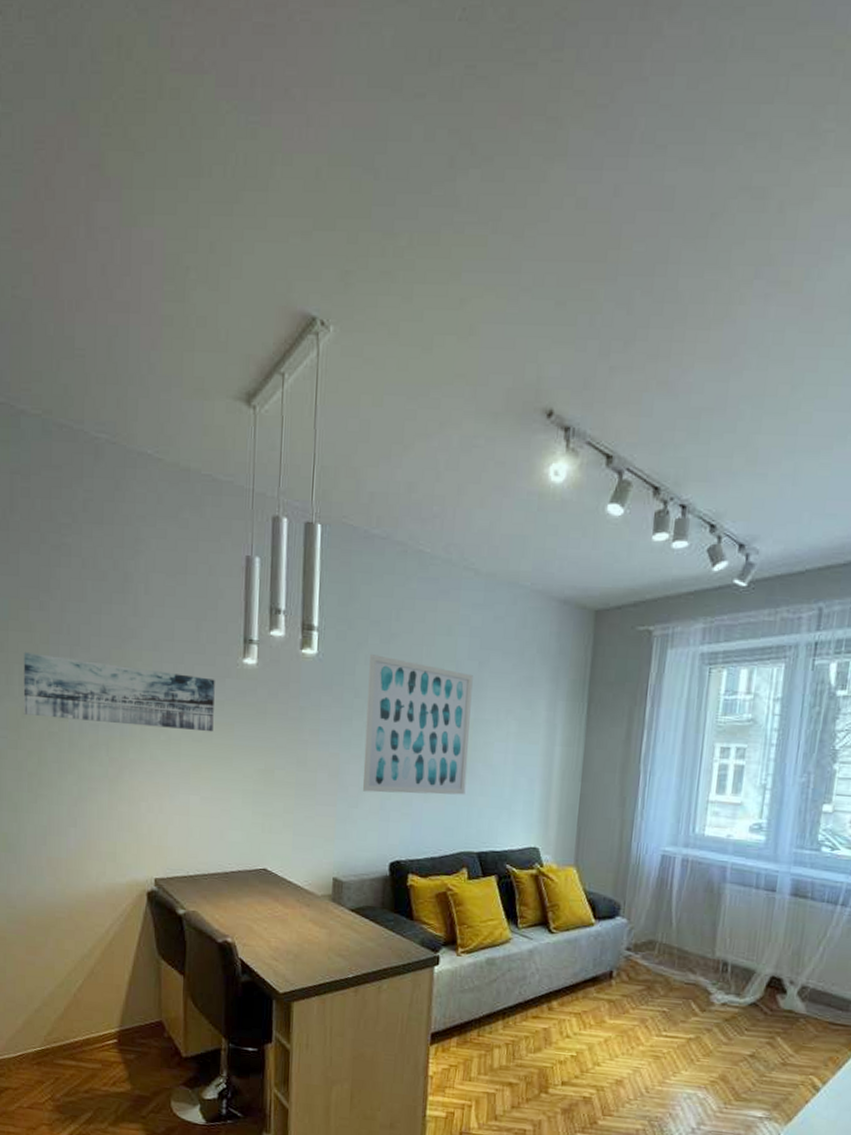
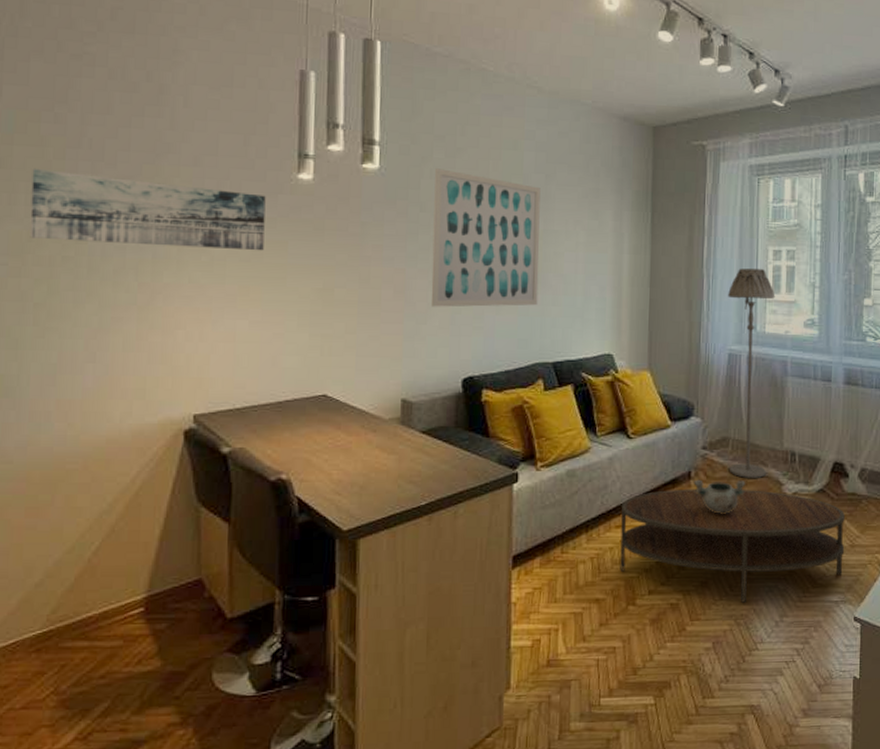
coffee table: none [534,987,778,1106] -> present [620,489,845,603]
decorative bowl: none [614,980,671,1017] -> present [693,479,746,514]
floor lamp: none [653,765,719,985] -> present [728,268,776,478]

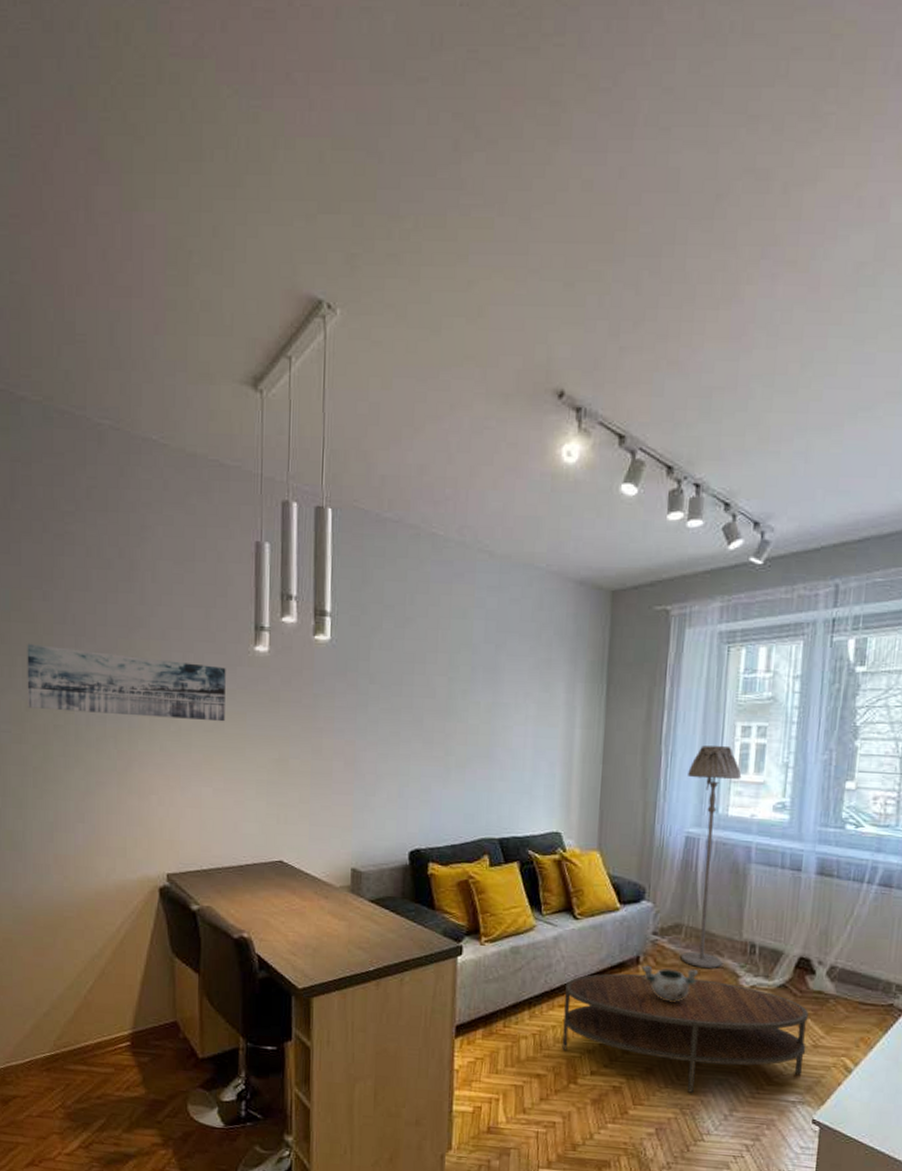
wall art: present [431,168,541,307] -> none [380,639,490,781]

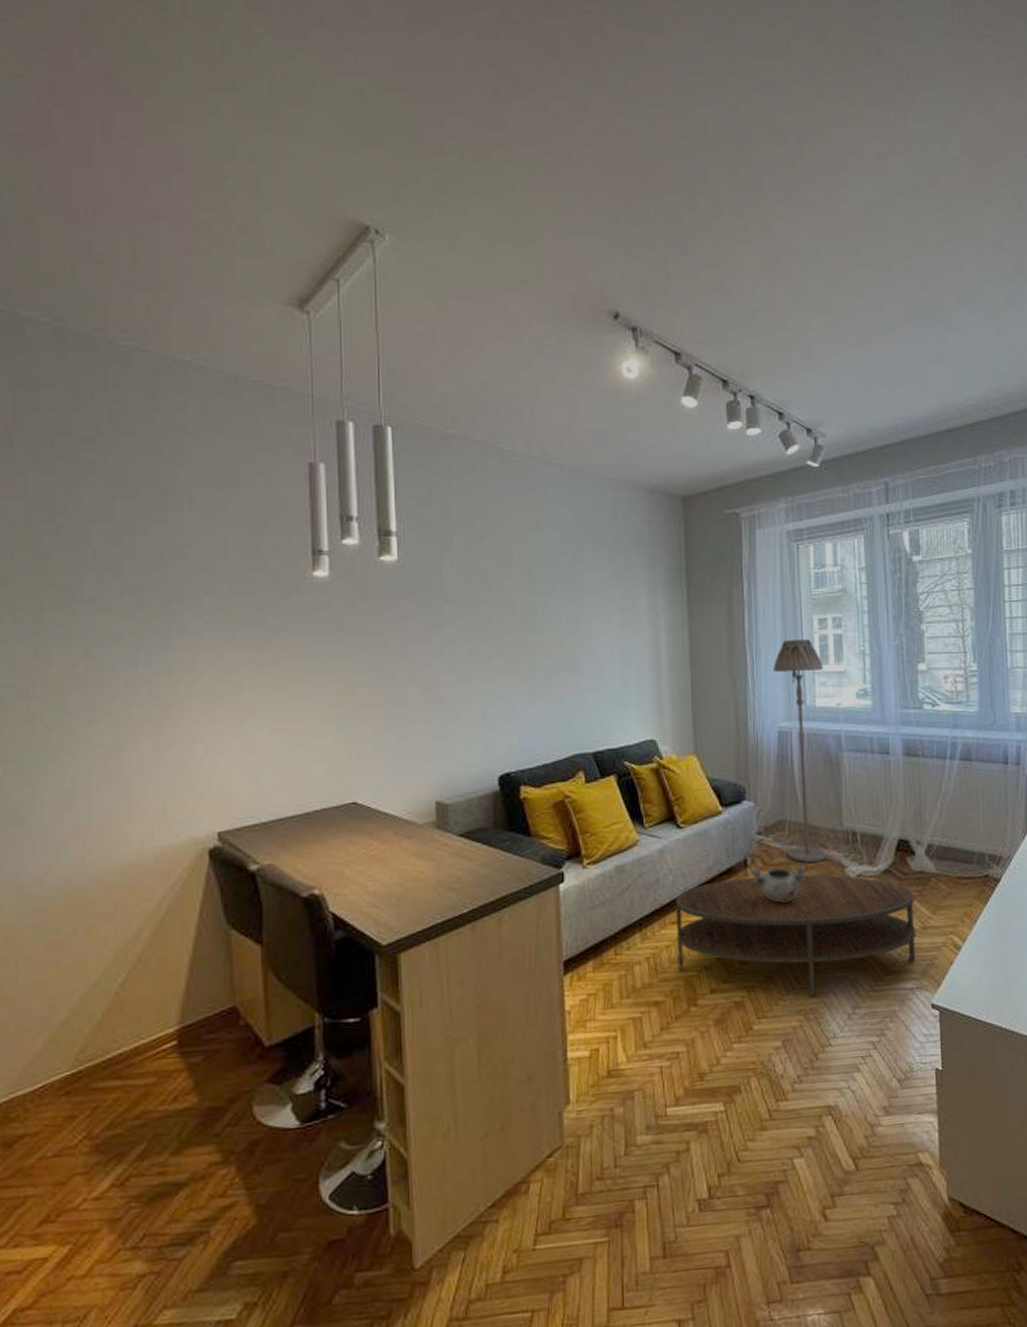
wall art: present [27,643,226,722] -> none [35,583,282,658]

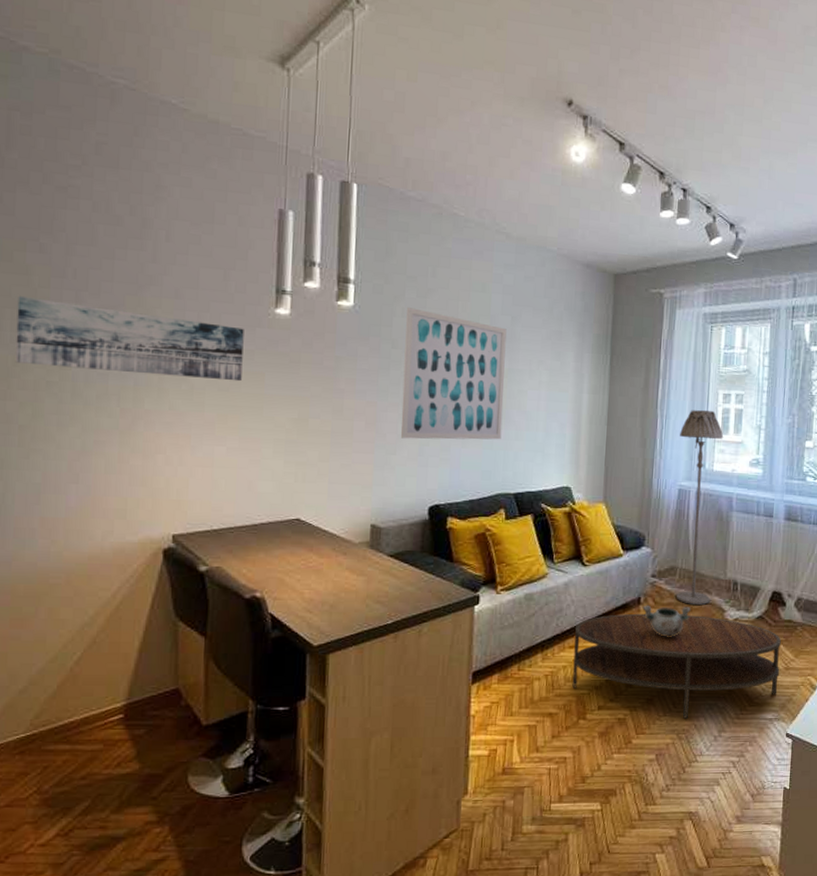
wall art: none [35,583,282,658] -> present [15,295,244,382]
wall art: none [457,556,573,702] -> present [400,307,507,440]

